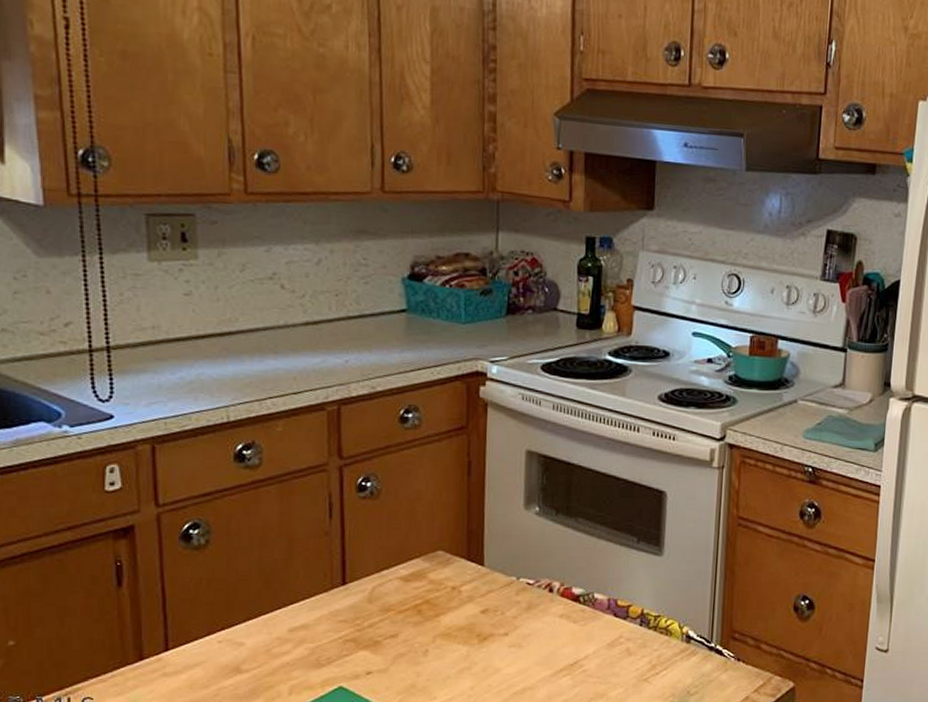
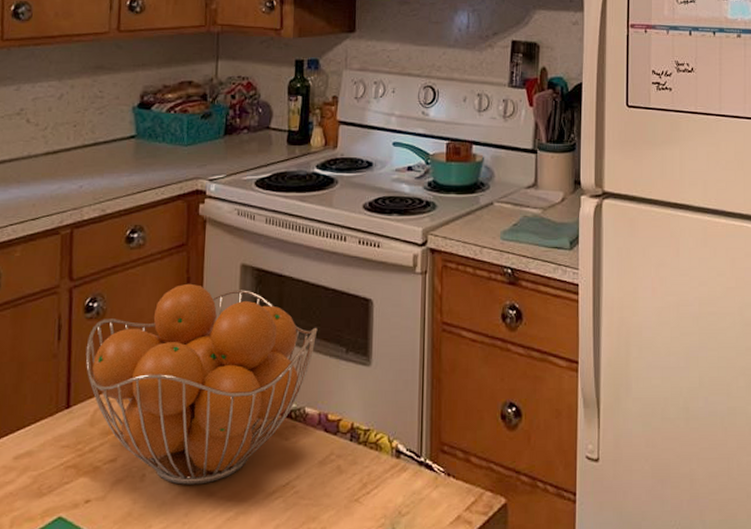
fruit basket: none [360,467,608,661] -> present [85,283,318,485]

